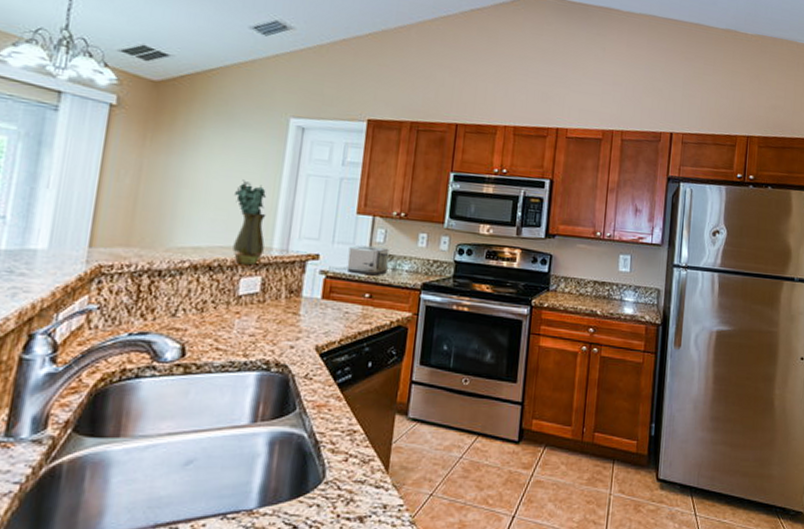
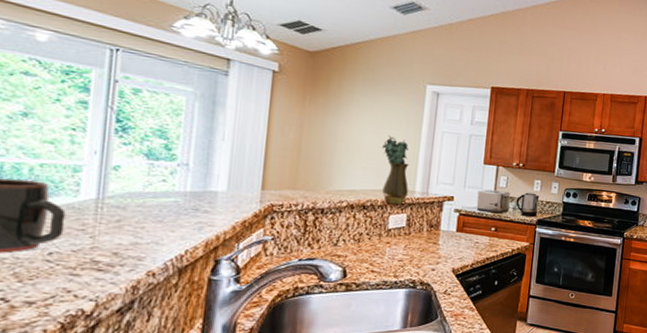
kettle: none [395,249,426,280] -> present [516,192,540,217]

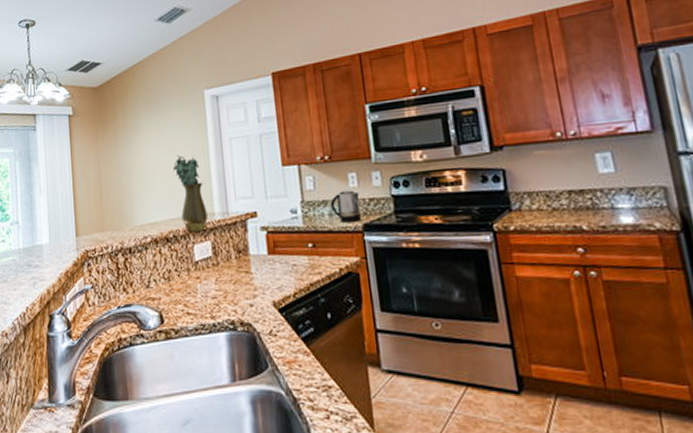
toaster: present [476,189,511,214] -> none [282,194,324,225]

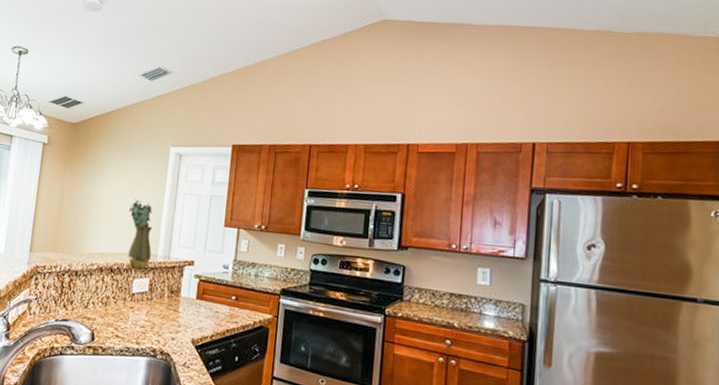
kettle: present [330,190,362,224] -> none [257,258,284,286]

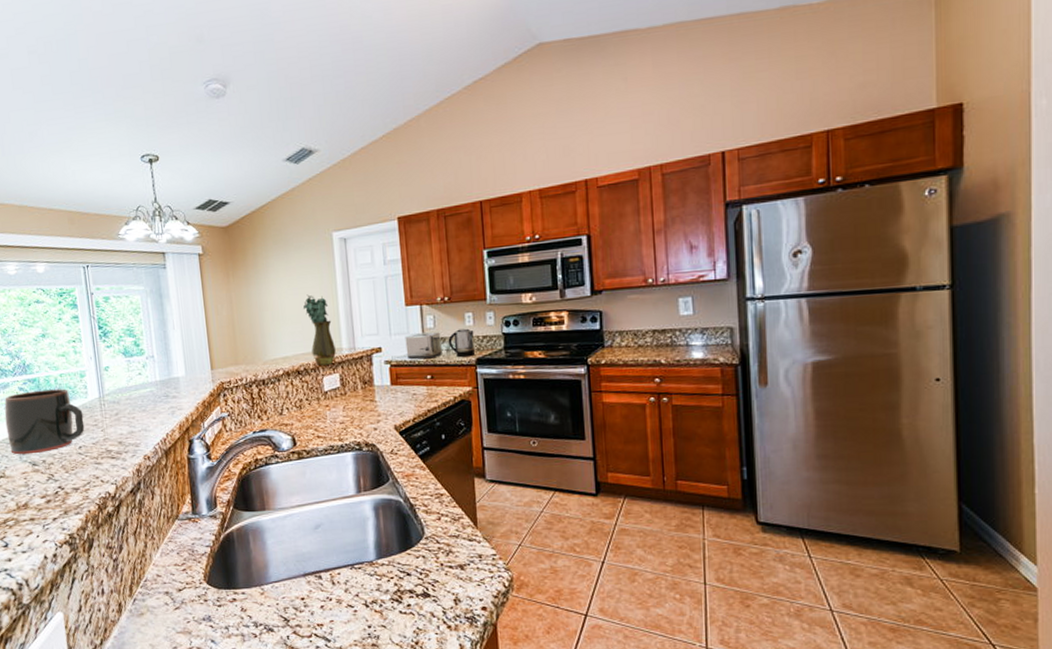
toaster: none [216,254,252,281] -> present [405,332,442,359]
kettle: none [257,258,284,286] -> present [448,328,476,358]

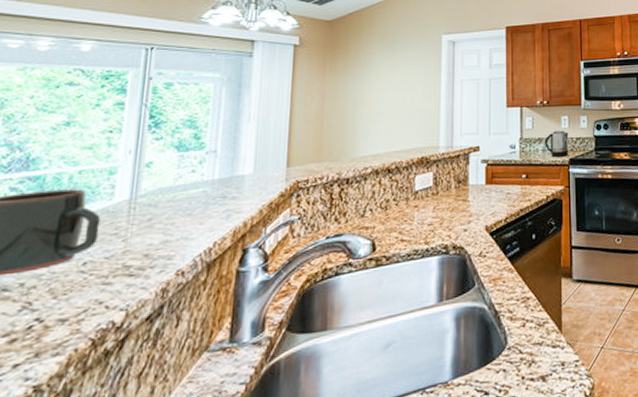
vase: present [303,294,336,365] -> none [403,92,432,164]
toaster: present [405,332,442,359] -> none [504,133,538,159]

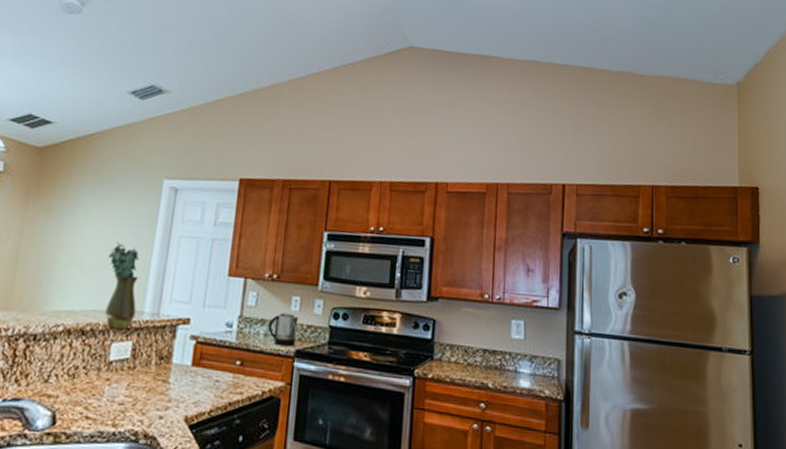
vase: none [403,92,432,164] -> present [105,242,140,329]

